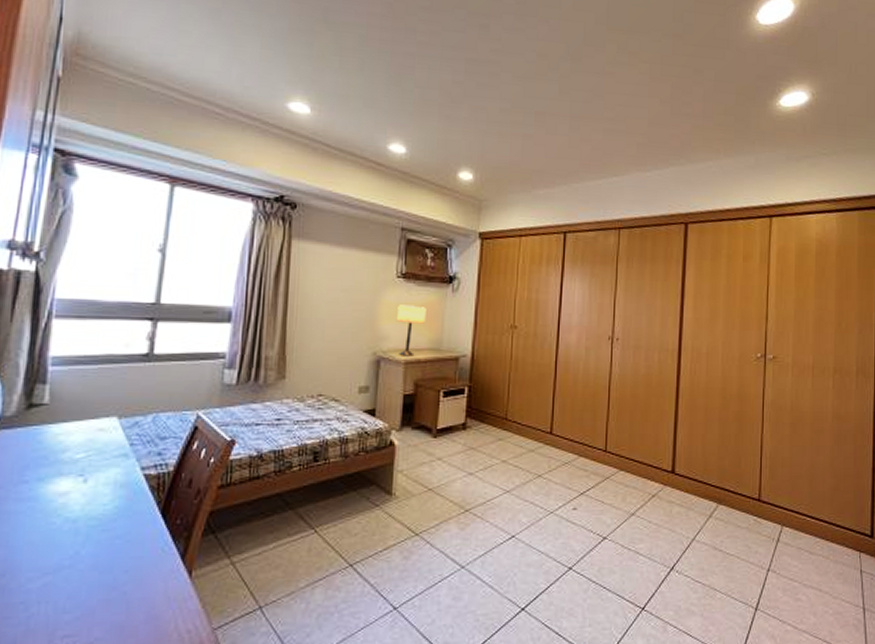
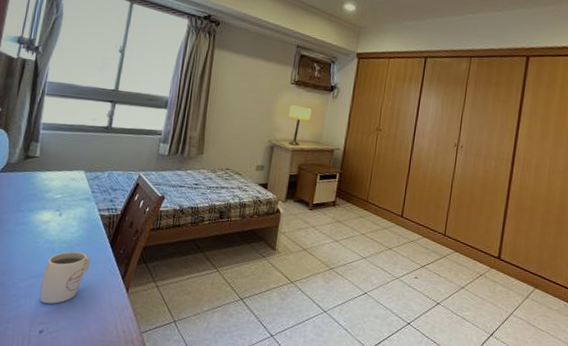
mug: none [60,529,134,609] -> present [39,251,91,304]

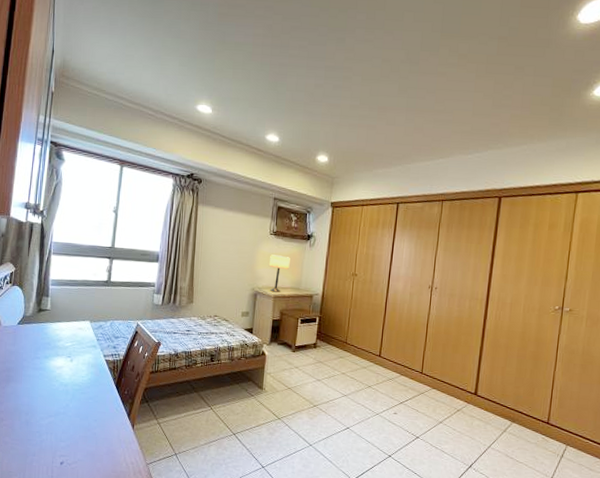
mug: present [39,251,91,304] -> none [59,392,100,439]

